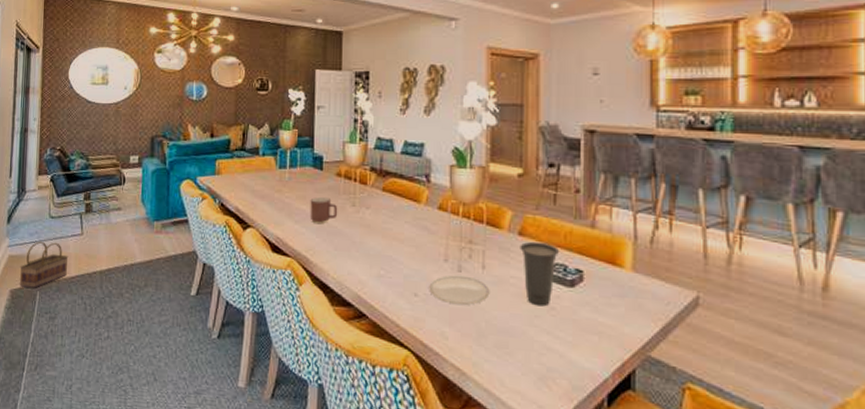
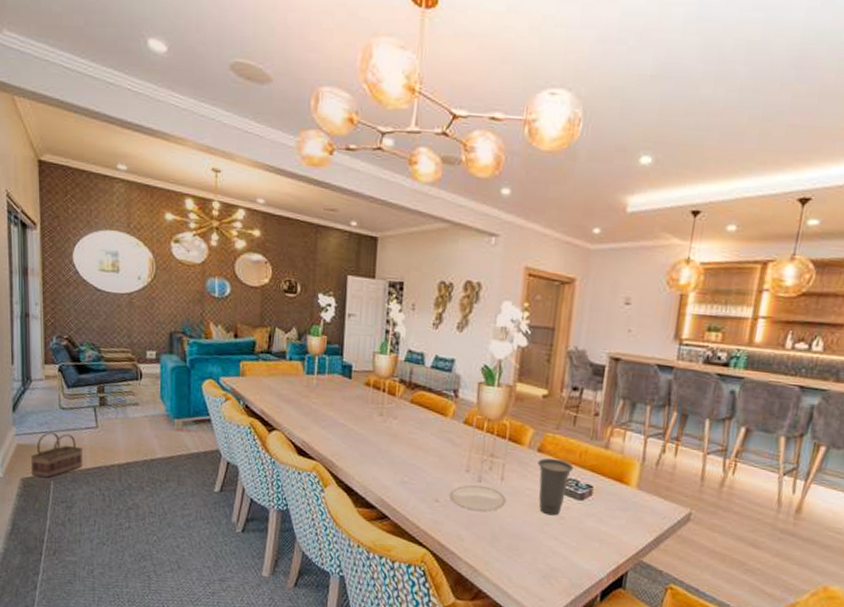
mug: present [310,196,338,223] -> none [336,404,366,431]

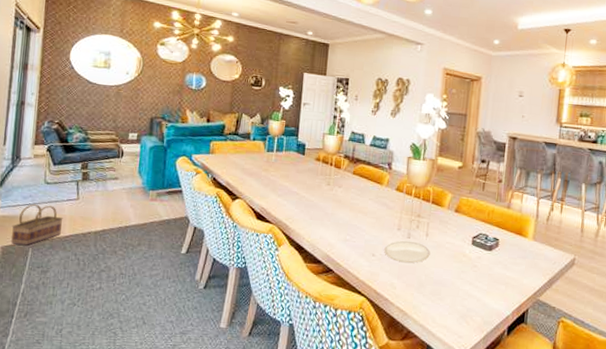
cup: present [537,458,573,516] -> none [455,217,483,265]

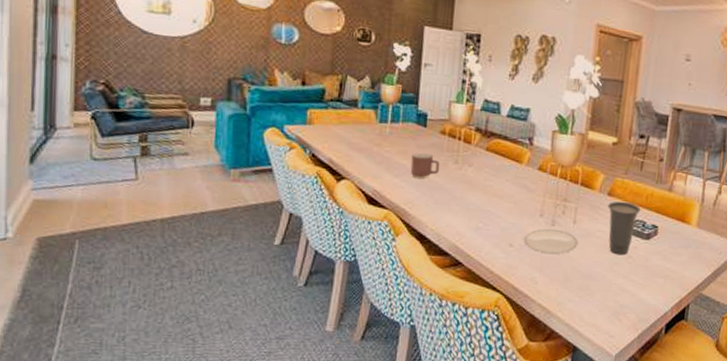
basket: present [11,203,63,246] -> none [50,185,119,236]
mug: none [291,176,316,198] -> present [410,152,440,178]
cup: none [455,217,483,265] -> present [608,201,640,255]

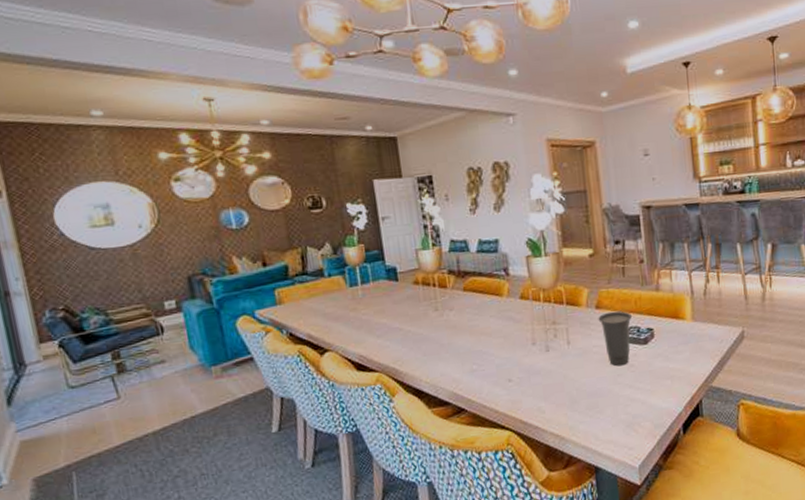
mug: present [410,152,440,178] -> none [390,306,422,334]
plate: present [524,228,579,255] -> none [521,353,577,382]

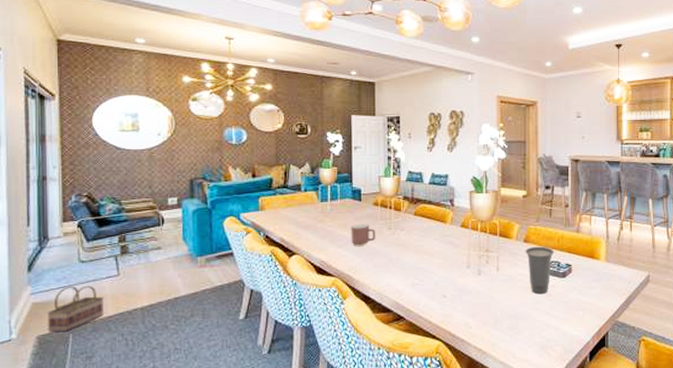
basket: none [39,413,109,472] -> present [47,285,104,332]
mug: none [390,306,422,334] -> present [351,223,376,246]

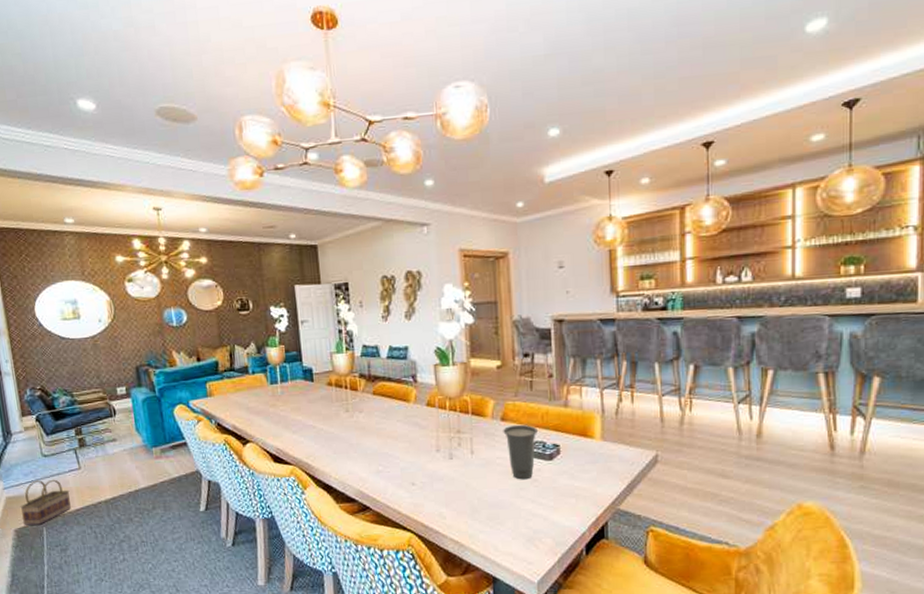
mug: present [351,223,376,246] -> none [305,406,333,431]

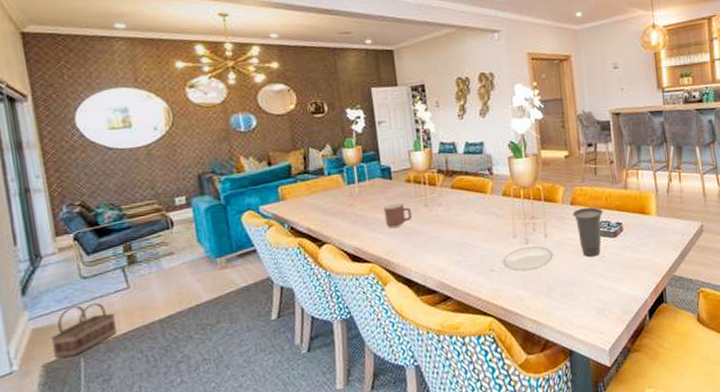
mug: none [305,406,333,431] -> present [383,202,413,228]
plate: none [424,462,480,488] -> present [502,245,554,271]

